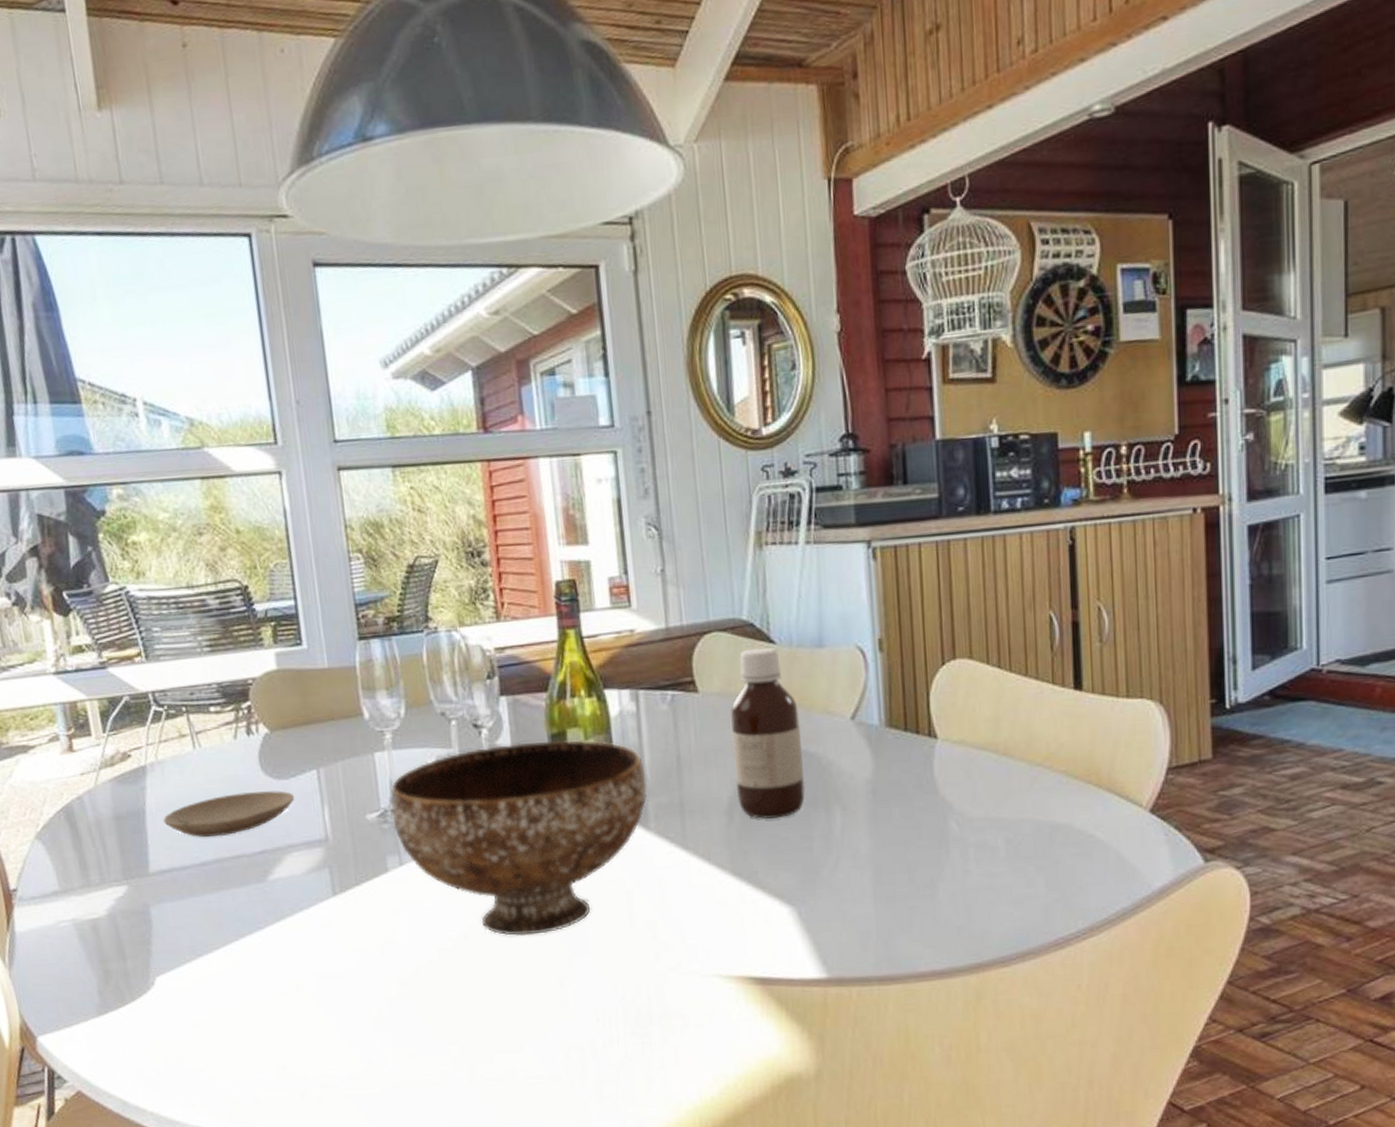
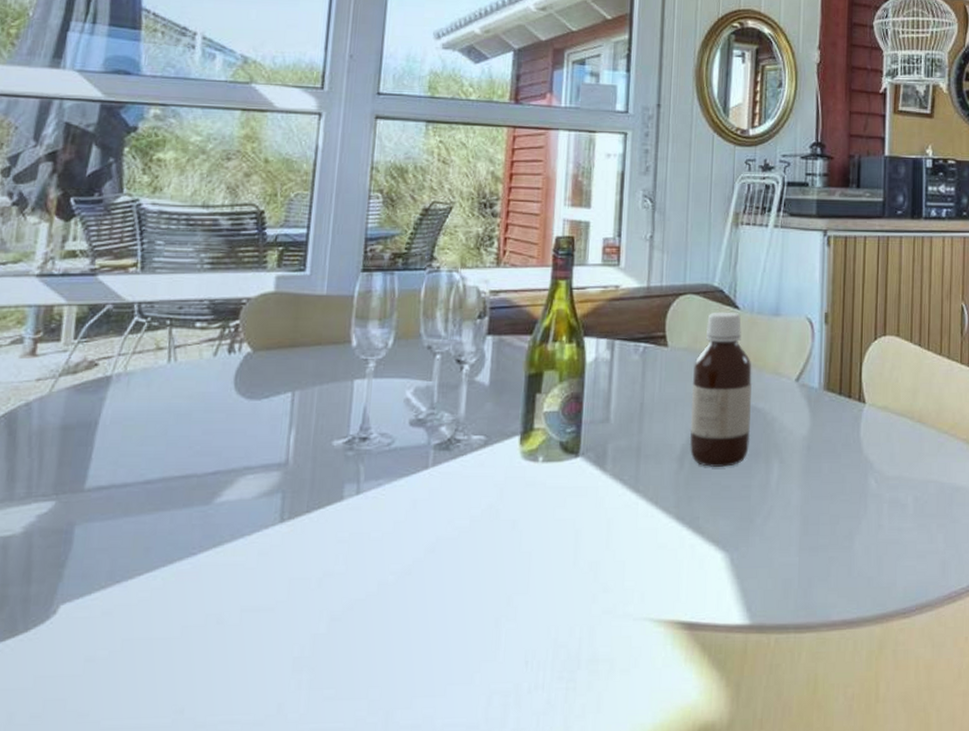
plate: present [163,790,294,838] -> none [115,411,262,455]
bowl: present [390,739,648,936] -> none [358,380,611,572]

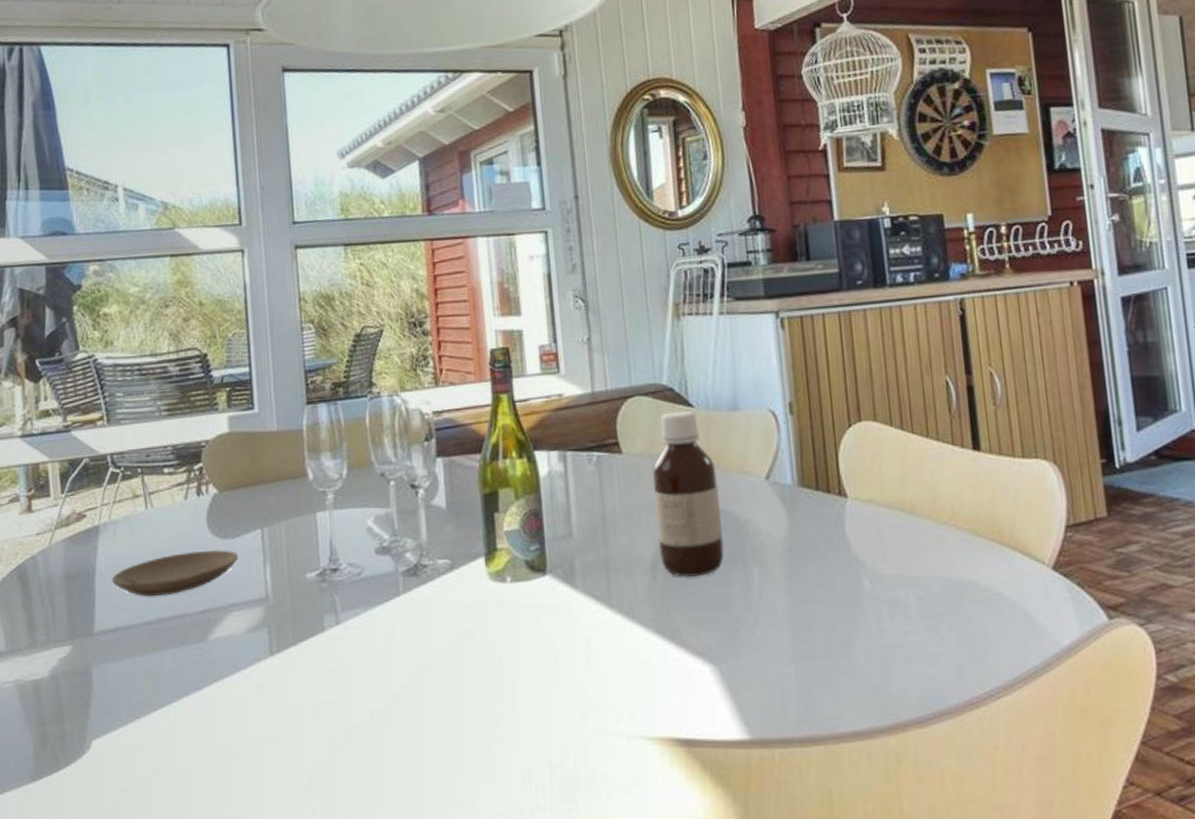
plate: none [115,411,262,455] -> present [112,550,238,597]

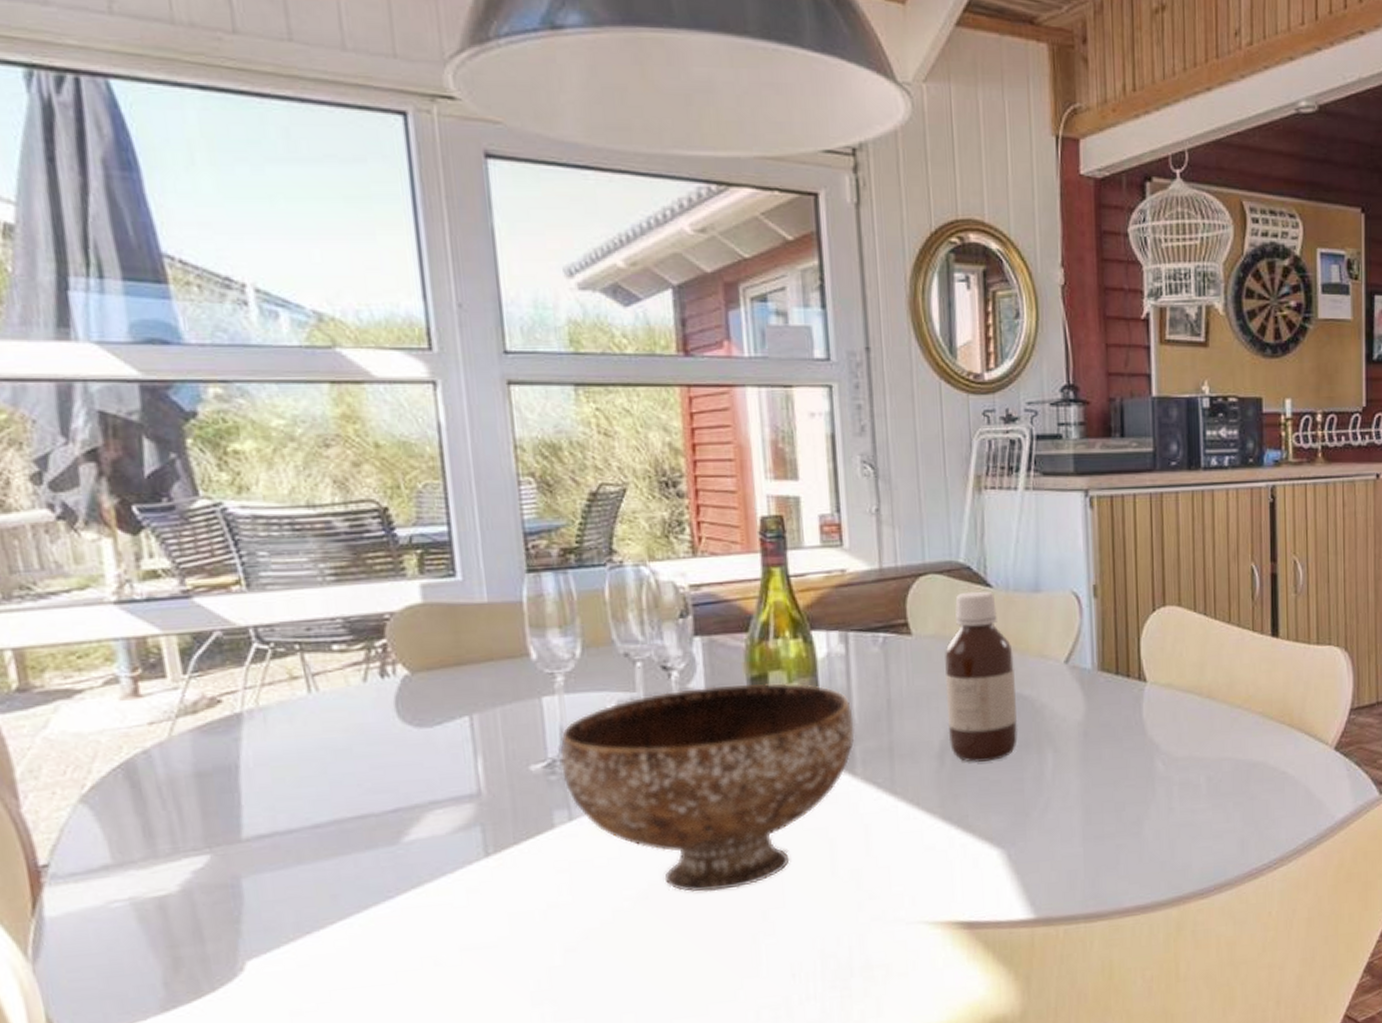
plate: present [112,550,238,597] -> none [264,740,439,796]
bowl: none [330,499,575,697] -> present [560,682,855,893]

